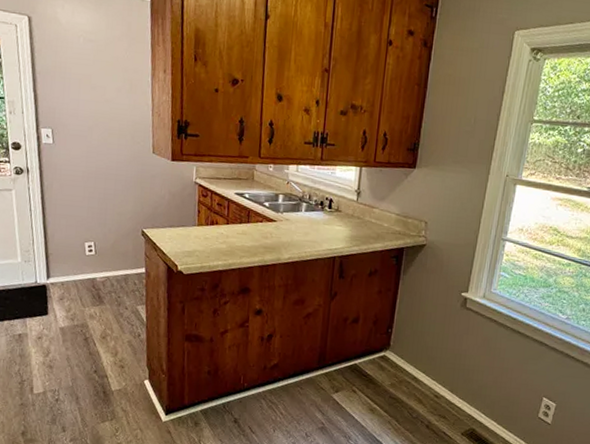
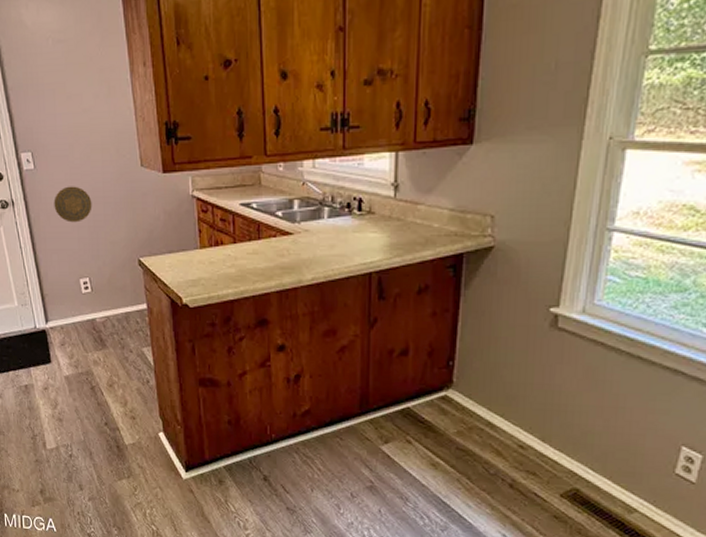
decorative plate: none [68,162,105,194] -> present [53,186,92,223]

